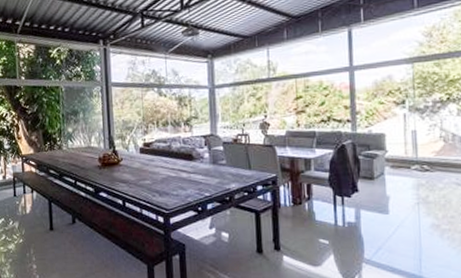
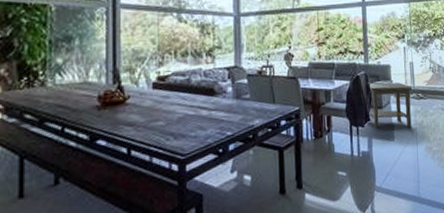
side table: none [355,152,413,201] -> present [367,82,412,129]

